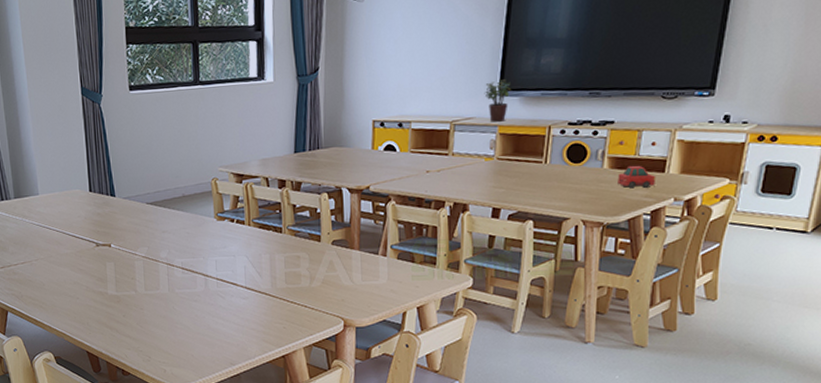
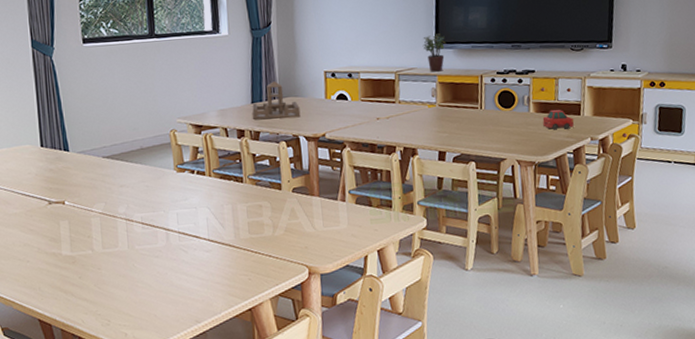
toy block set: none [295,130,345,170] -> present [252,81,301,120]

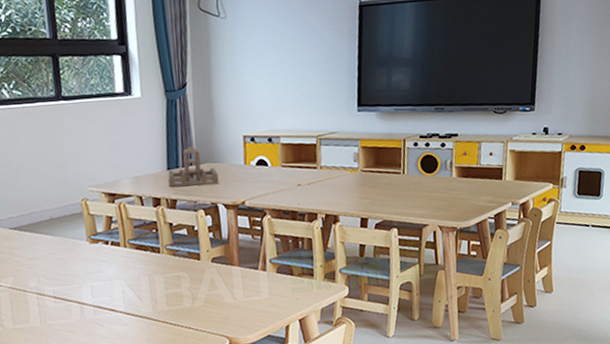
potted plant: present [422,33,447,72] -> none [344,95,369,136]
toy car: present [542,109,575,130] -> none [465,174,496,195]

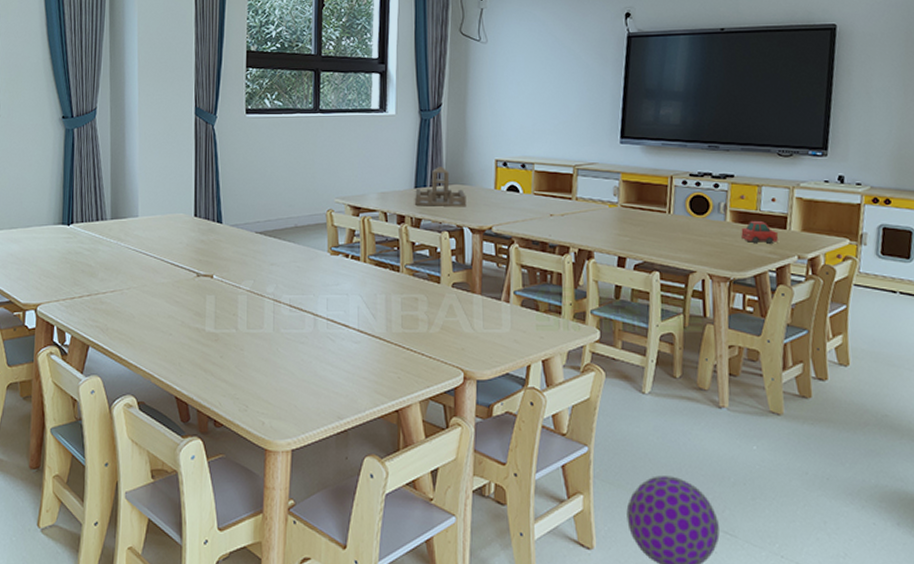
toy car: none [465,174,496,195] -> present [741,220,779,244]

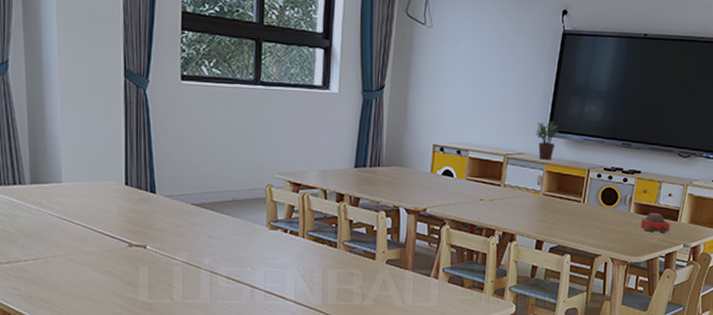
toy block set: present [415,166,467,207] -> none [355,148,404,189]
potted plant: none [606,127,633,169] -> present [535,121,560,160]

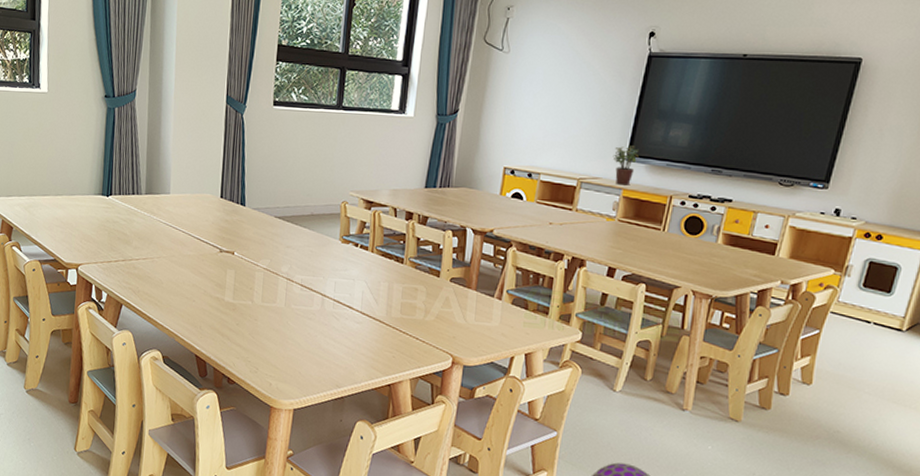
toy car: present [641,212,671,233] -> none [729,244,766,268]

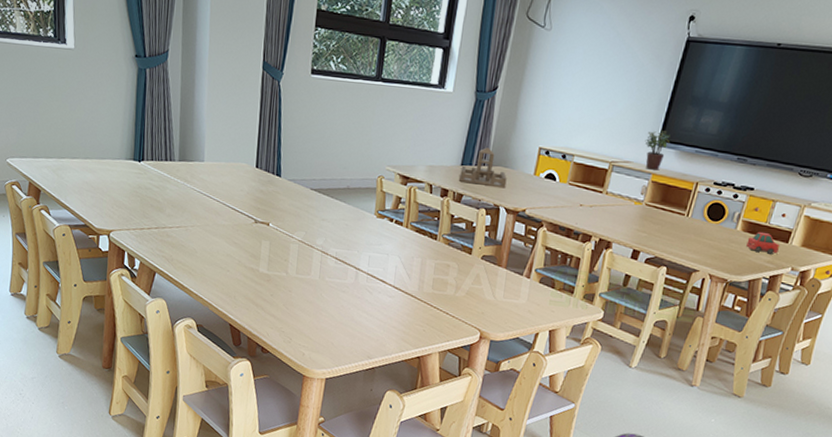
toy block set: none [424,169,473,210] -> present [459,147,507,189]
toy car: none [729,244,766,268] -> present [746,231,780,254]

